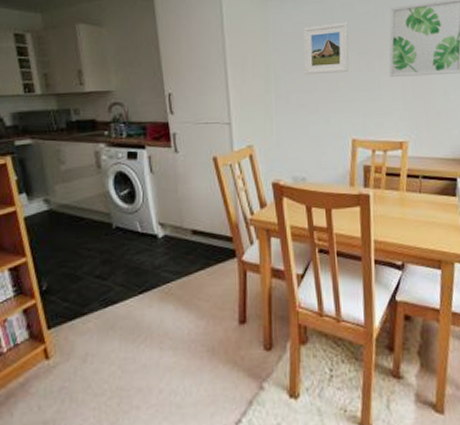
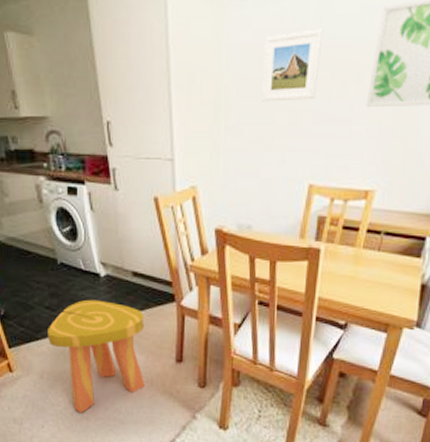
stool: none [96,262,205,402] -> present [48,299,145,413]

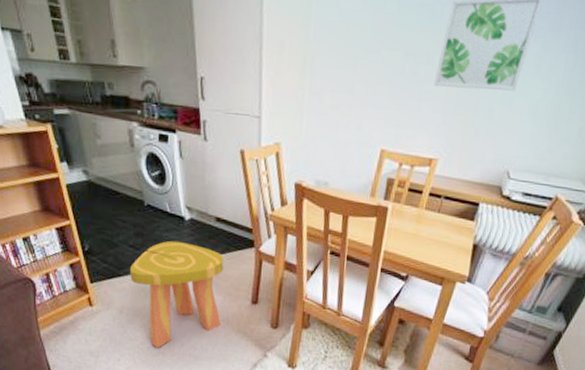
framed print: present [261,28,324,102] -> none [343,13,401,75]

